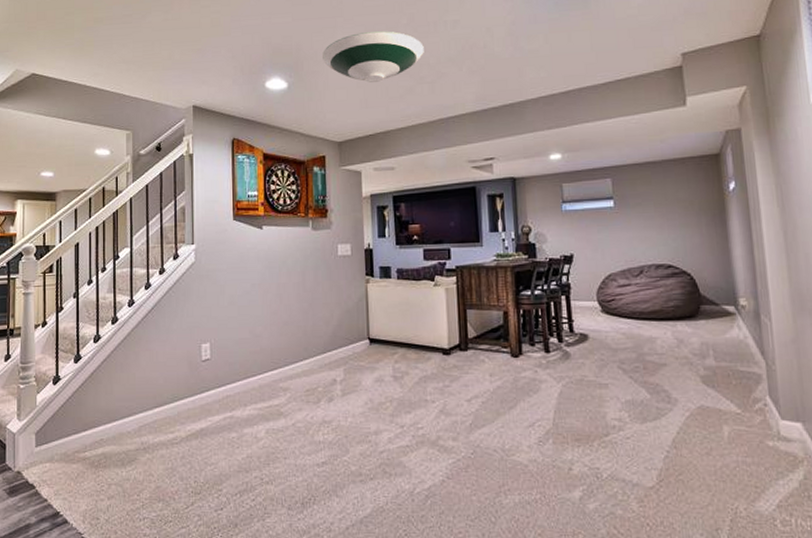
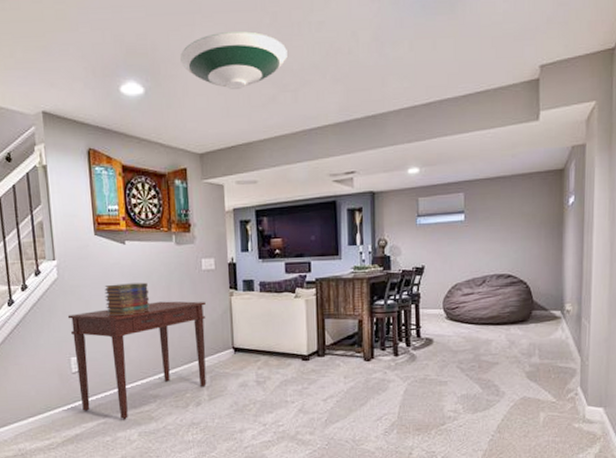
desk: none [201,287,341,415] -> present [67,301,207,420]
book stack: none [239,268,283,302] -> present [104,282,150,317]

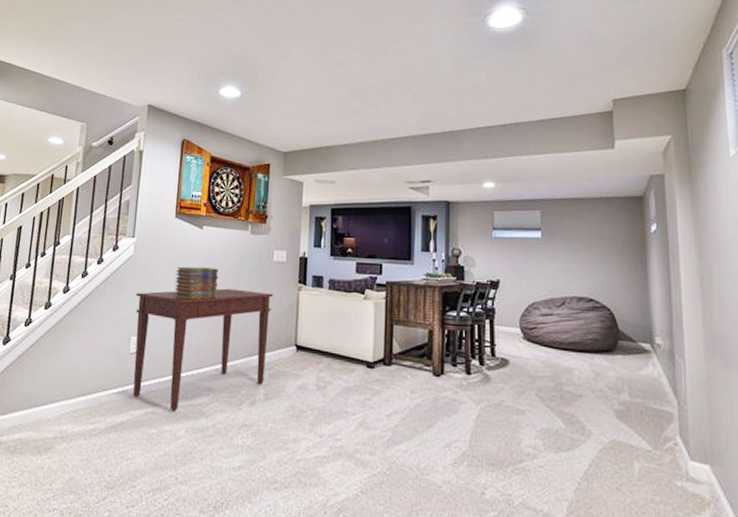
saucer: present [180,31,287,89] -> none [276,52,373,99]

